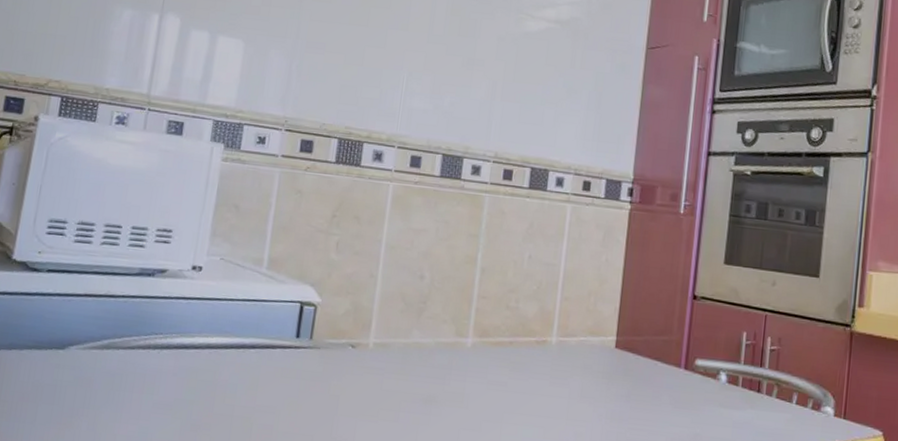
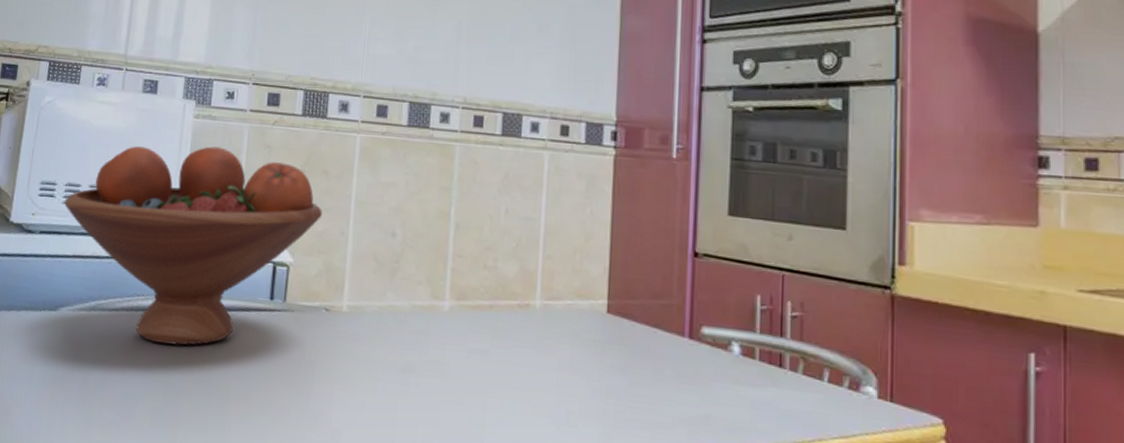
fruit bowl: none [75,186,352,382] -> present [64,146,322,346]

